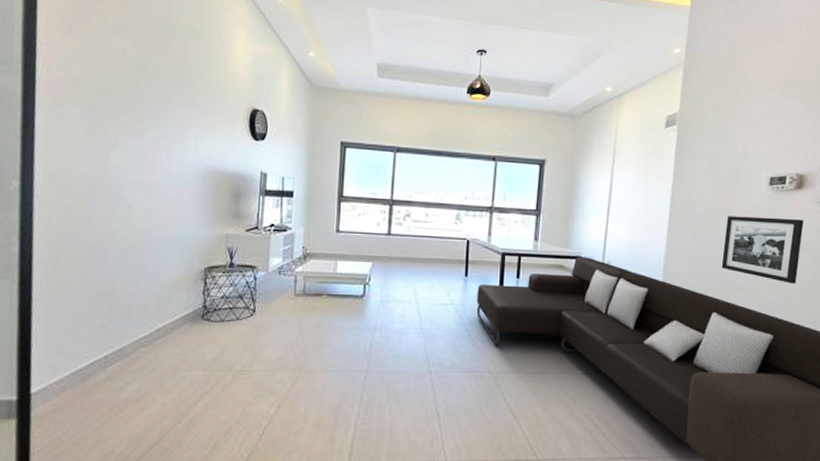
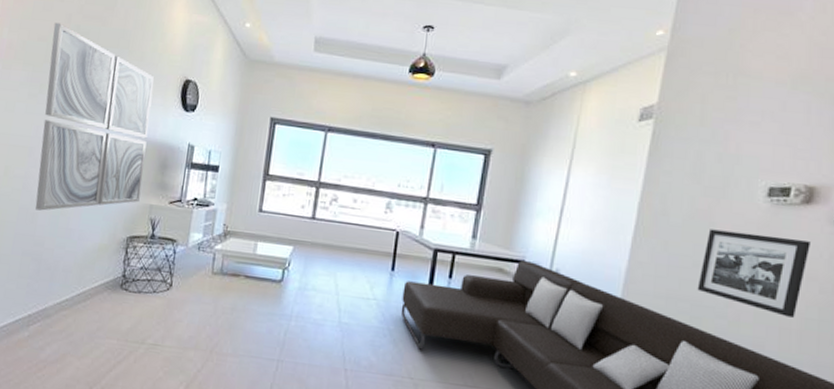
wall art: none [102,57,220,249] -> present [35,22,154,211]

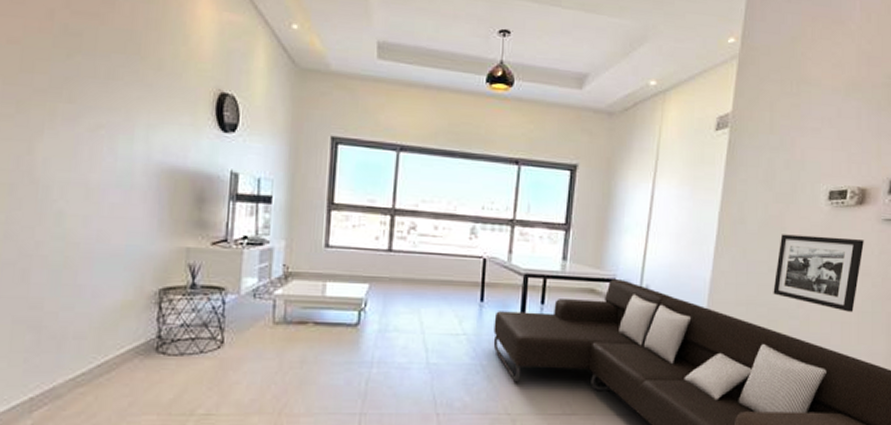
wall art: present [35,22,154,211] -> none [25,19,179,265]

